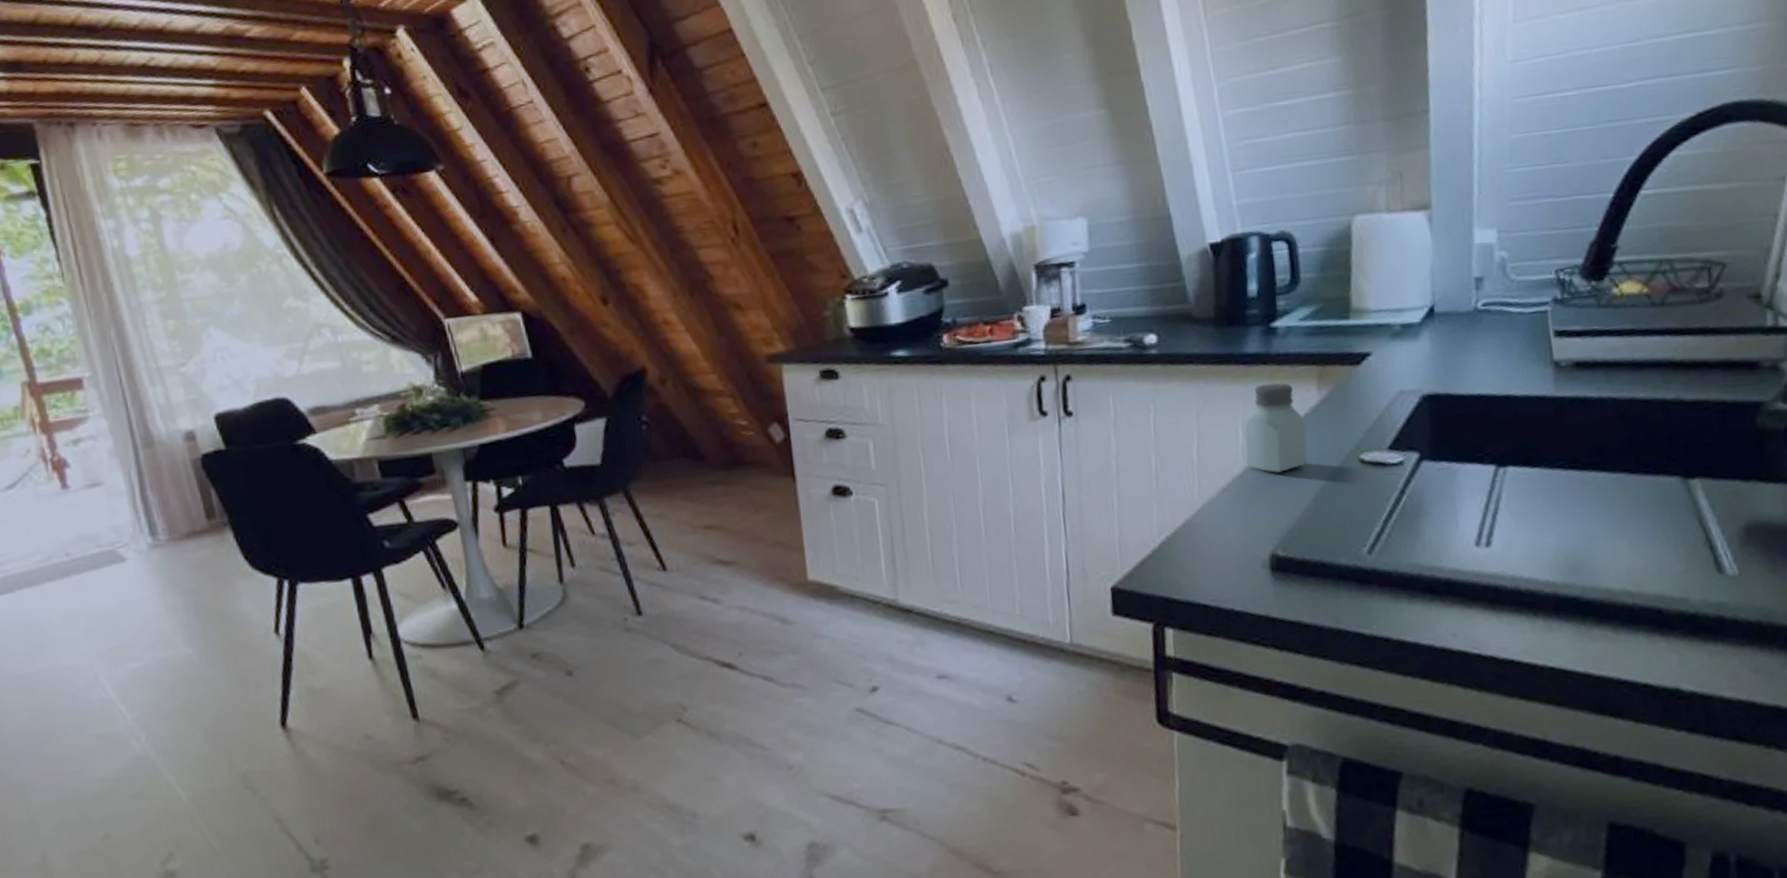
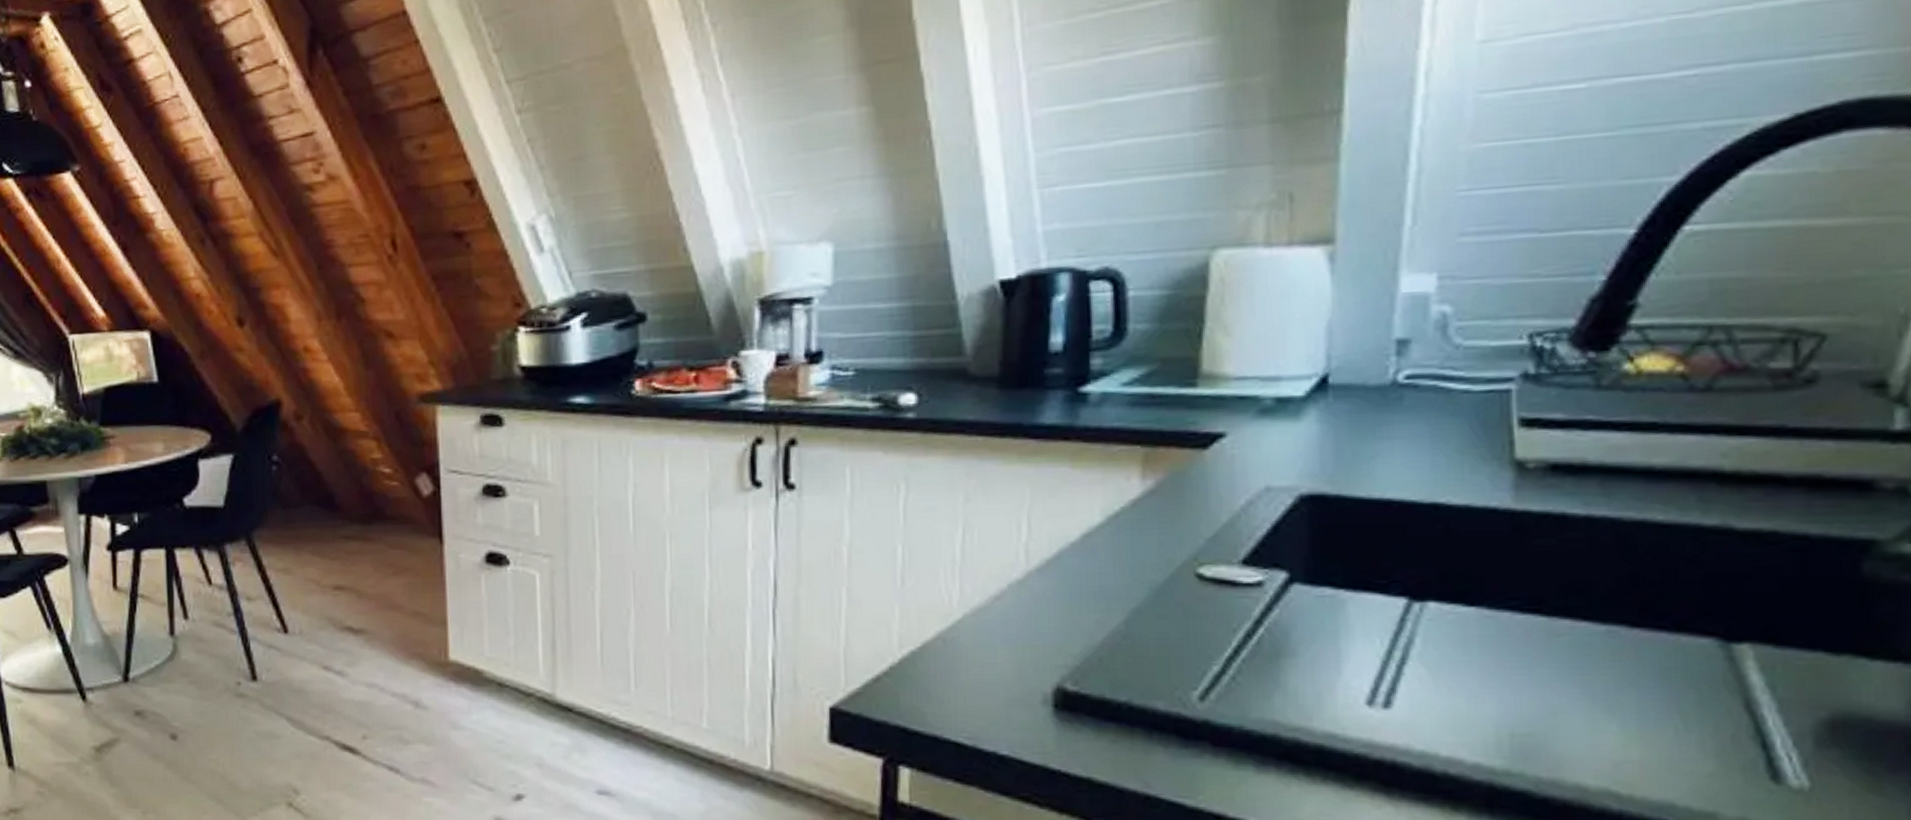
saltshaker: present [1244,383,1308,473] -> none [1029,465,1121,582]

